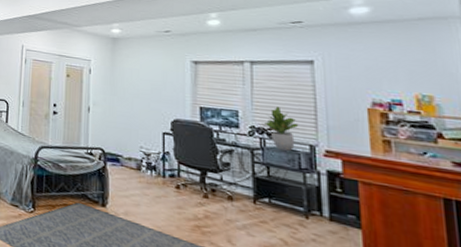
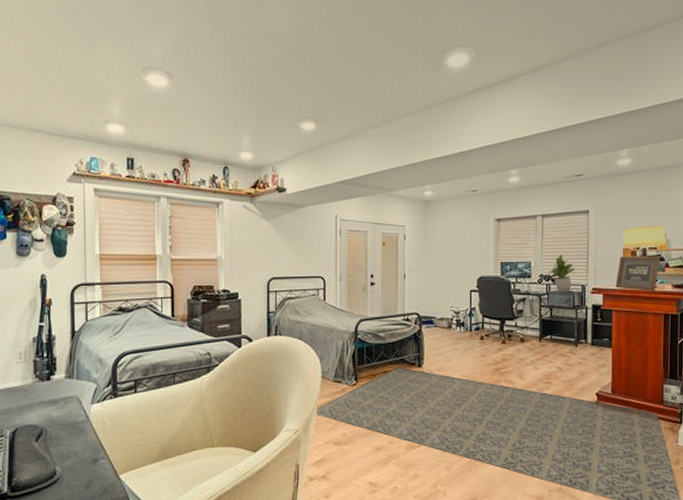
picture frame: none [360,116,429,168] -> present [615,256,661,292]
table lamp: none [366,84,436,163] -> present [623,225,667,289]

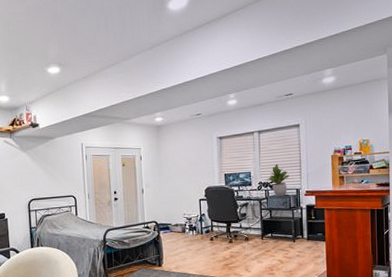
picture frame: present [615,256,661,292] -> none [326,159,365,191]
table lamp: present [623,225,667,289] -> none [331,133,370,188]

